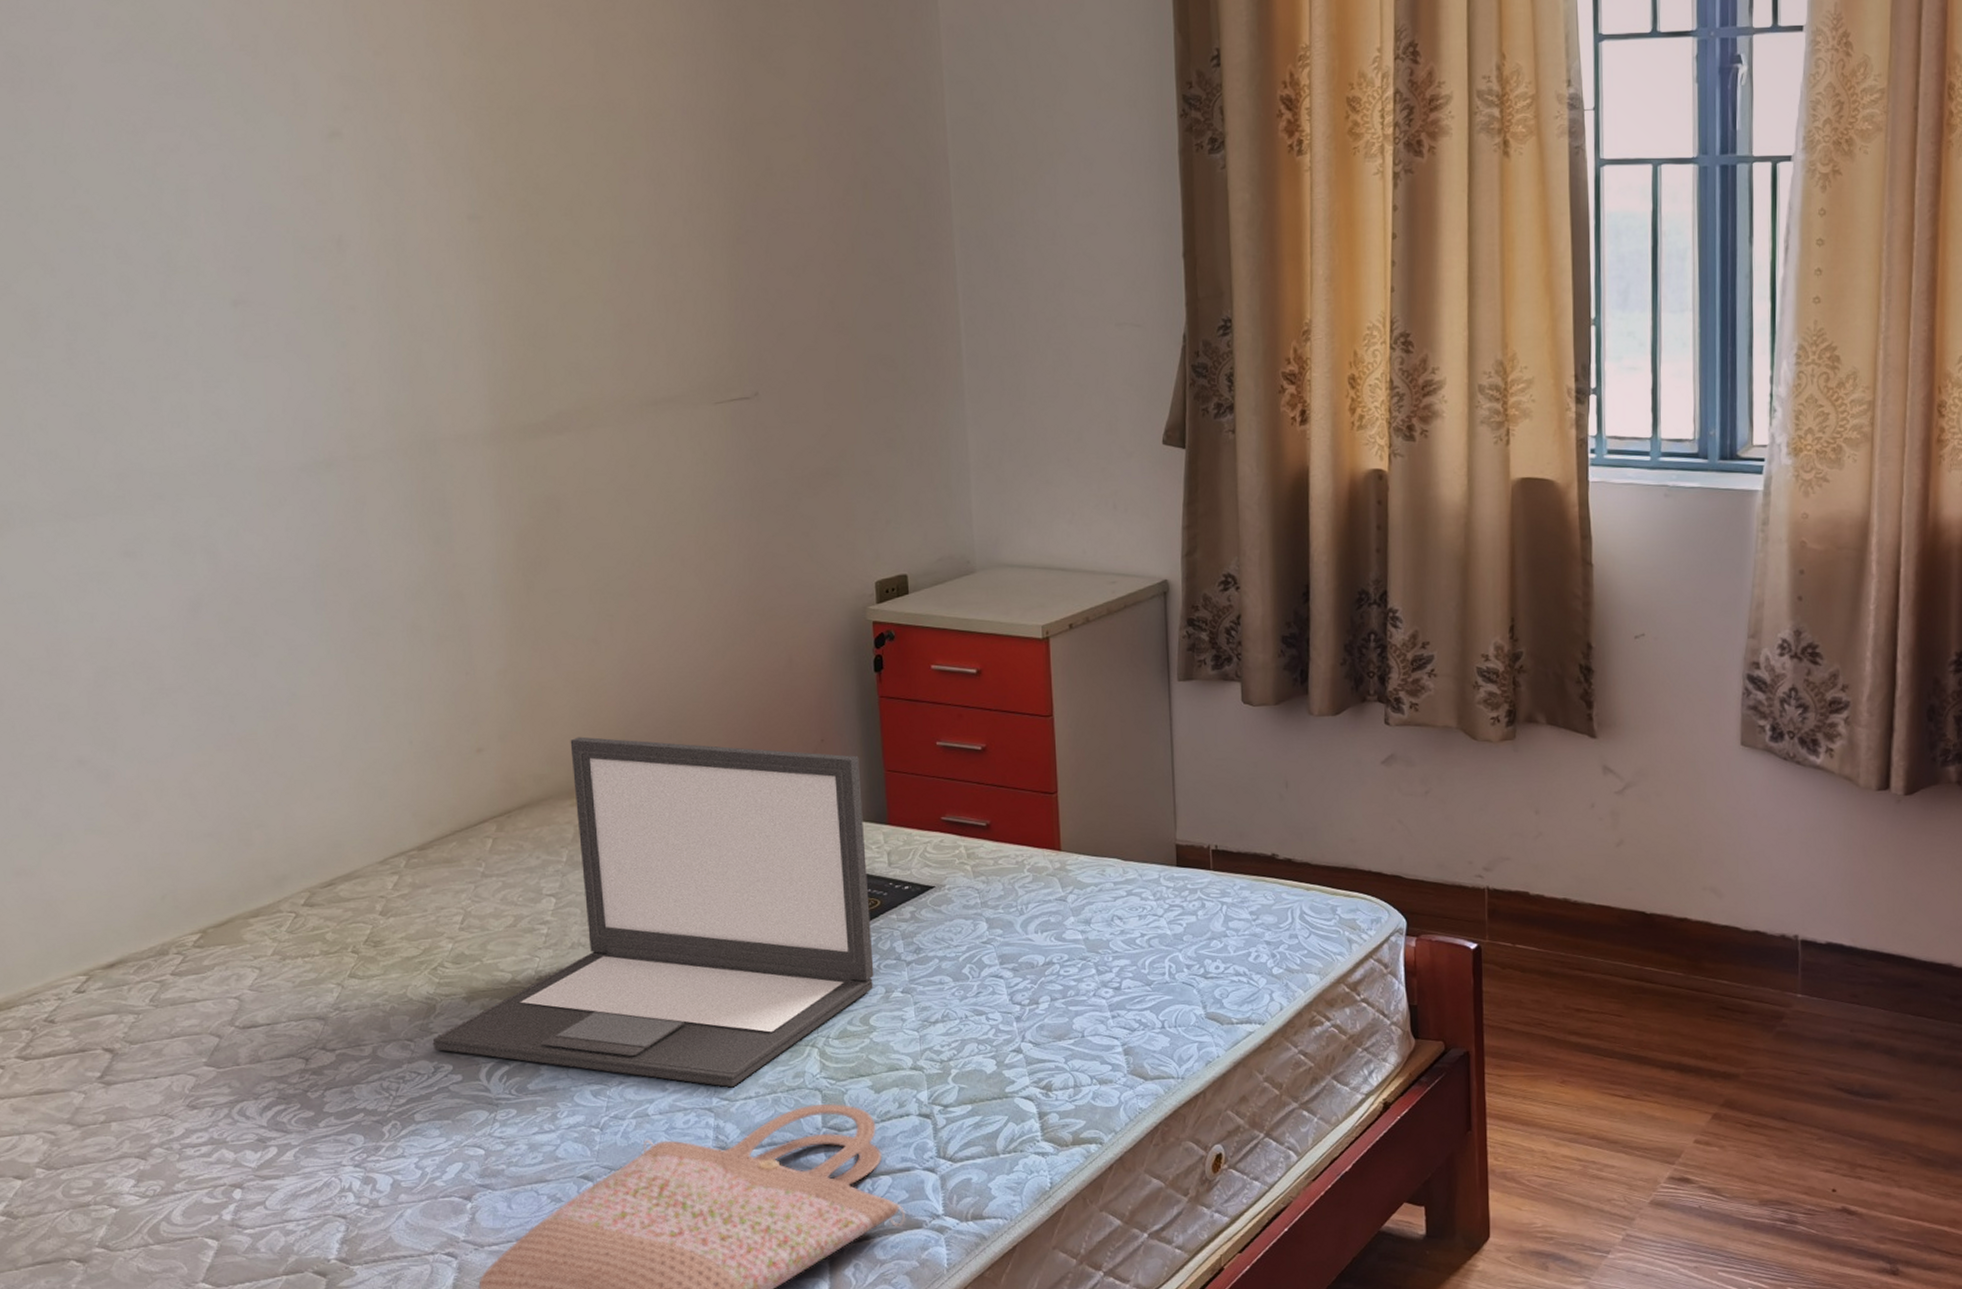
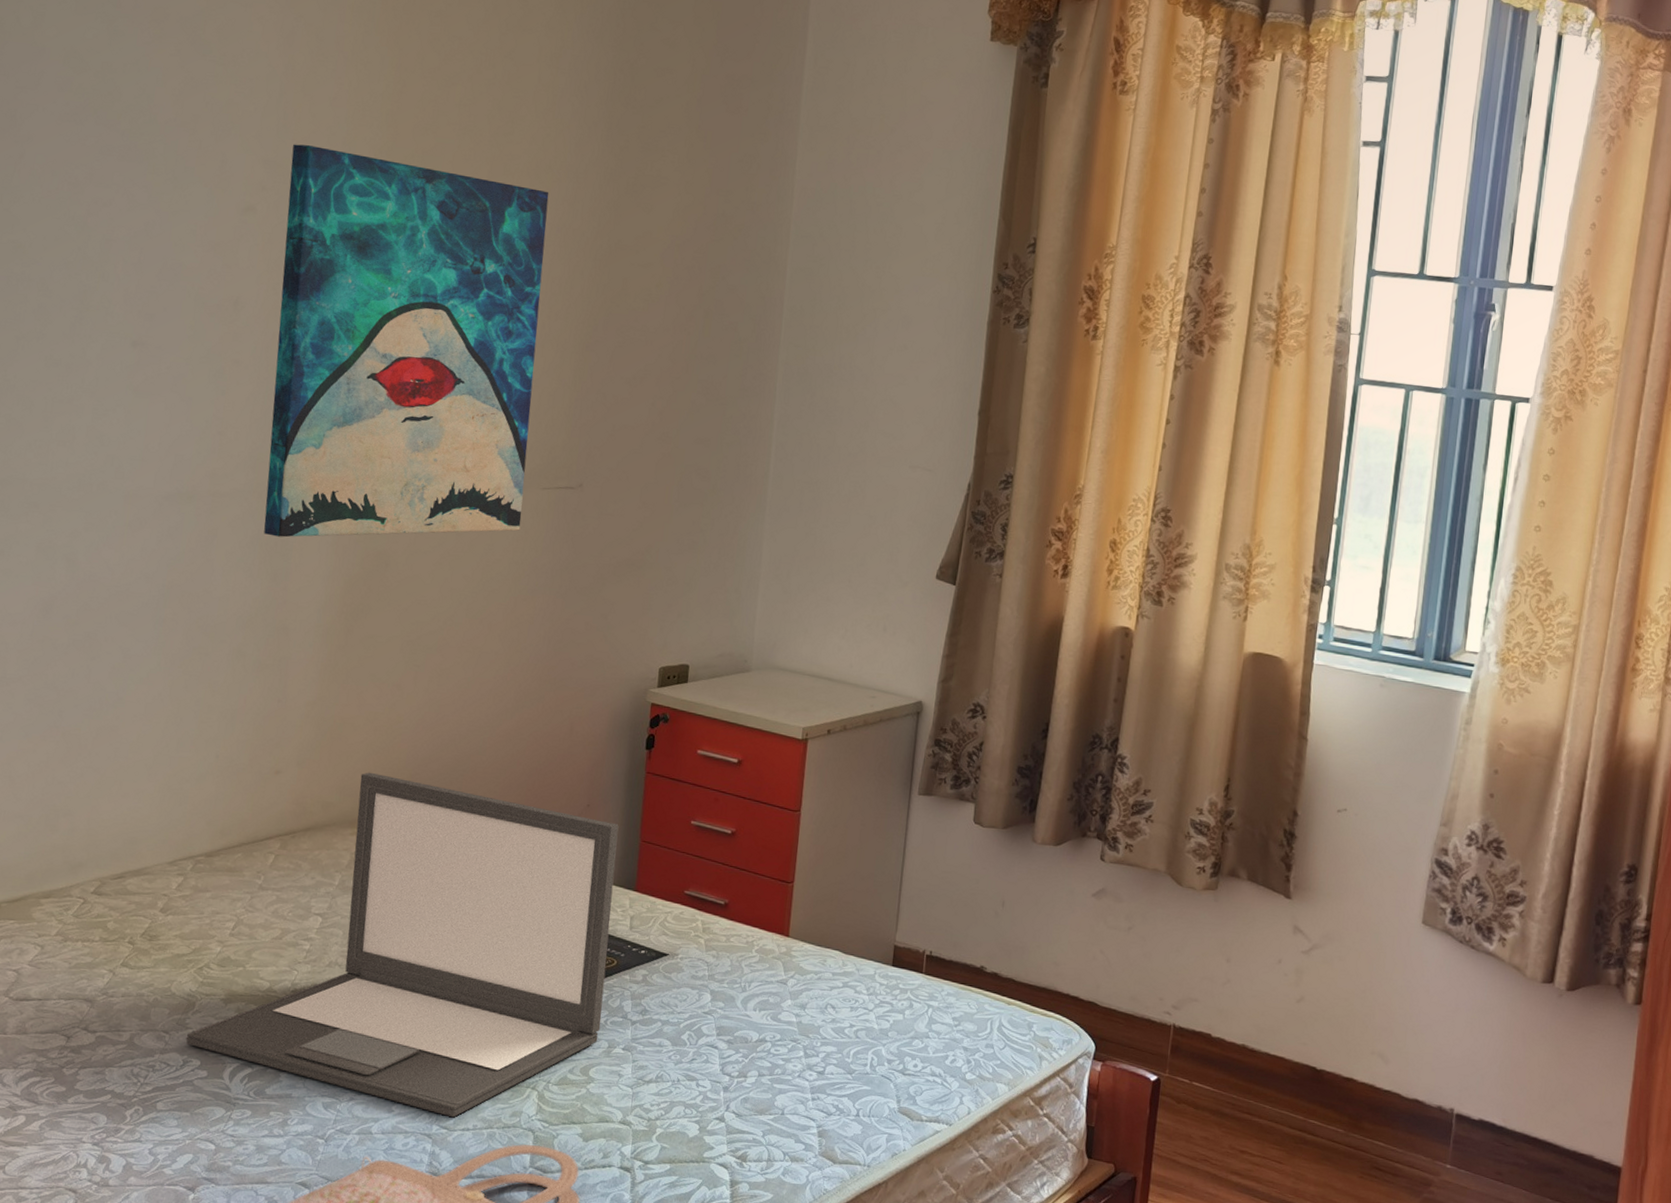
wall art: none [370,52,698,496] -> present [264,144,549,538]

